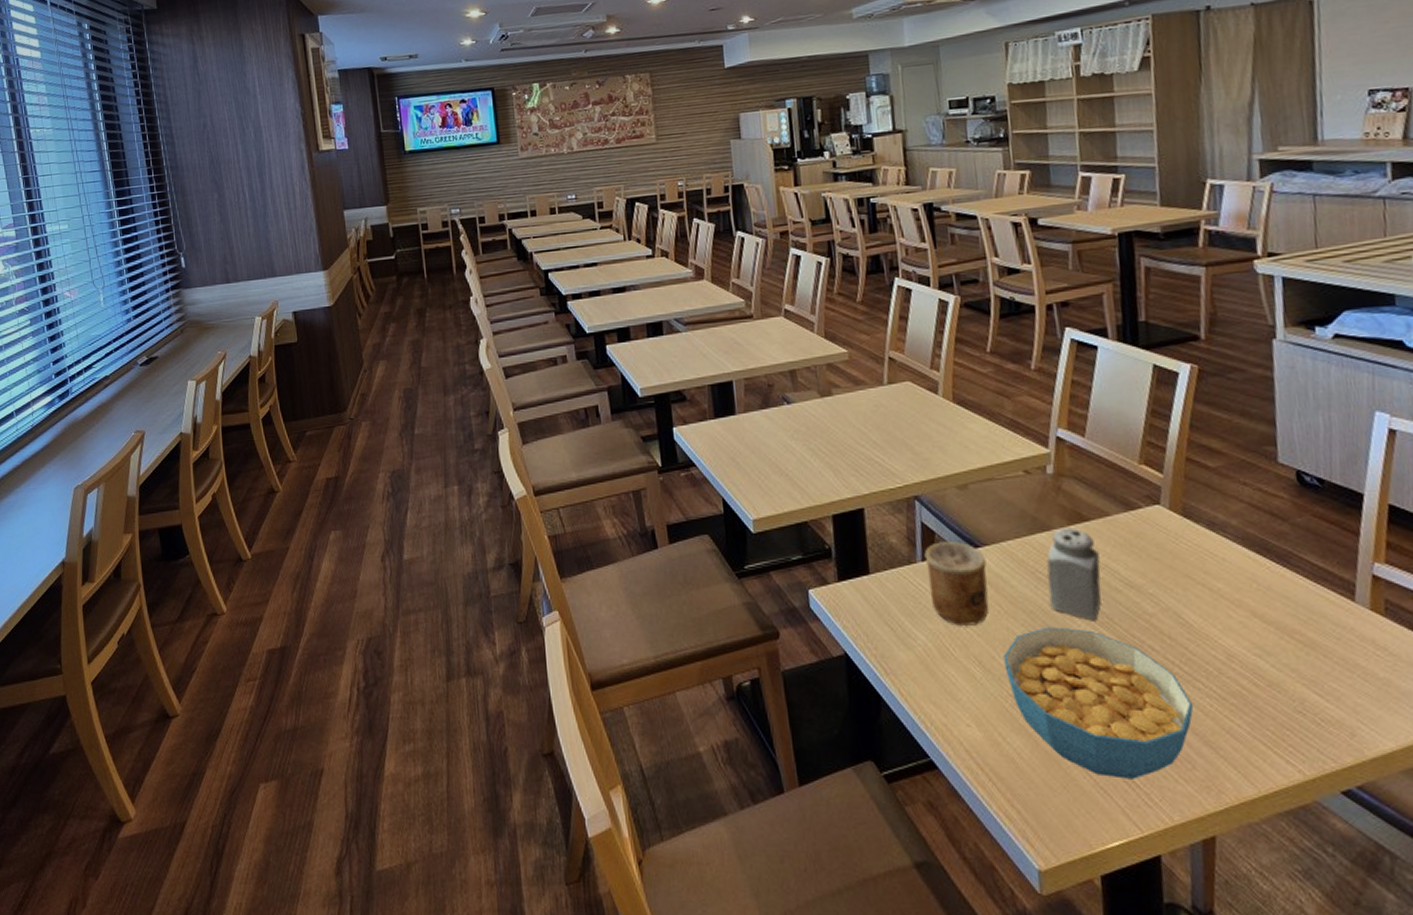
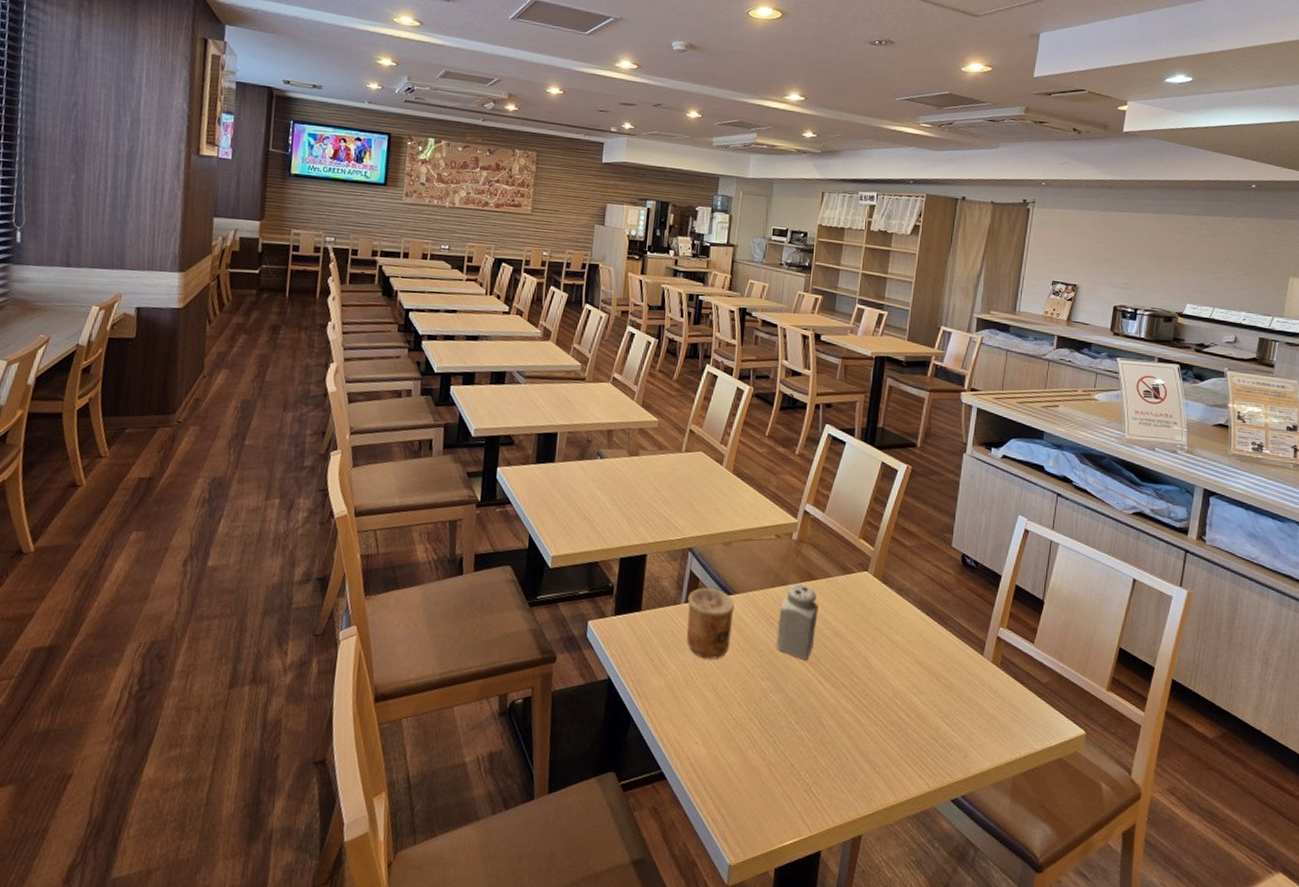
cereal bowl: present [1003,627,1194,779] -> none [733,663,864,789]

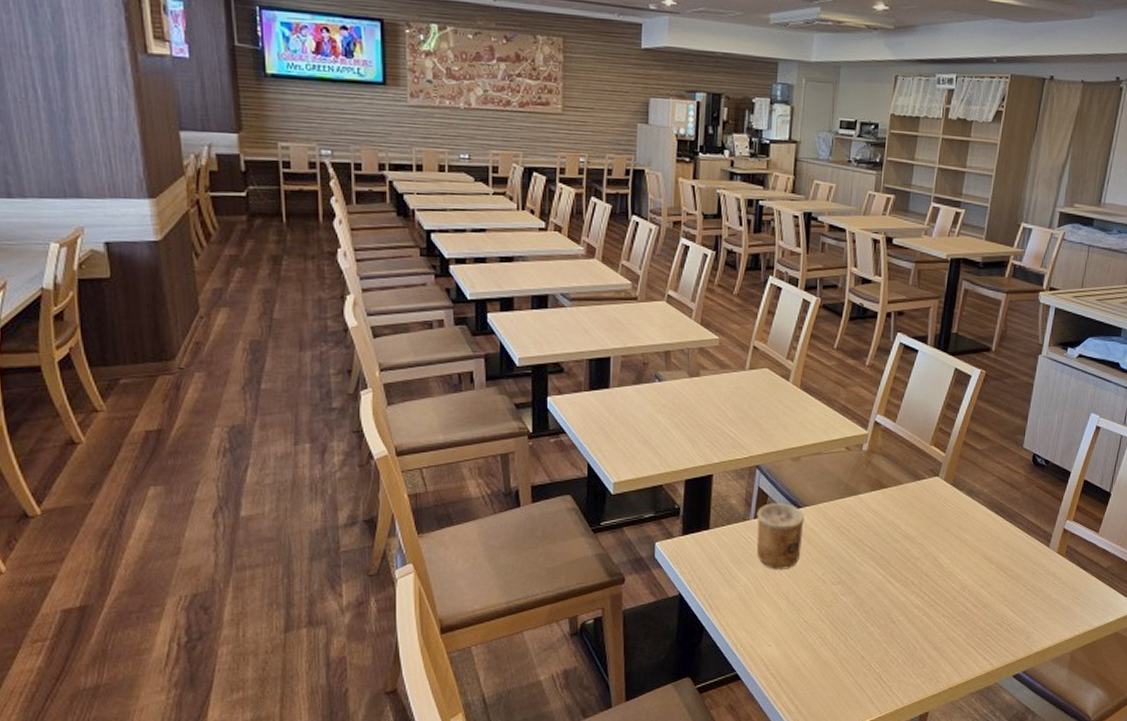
salt shaker: present [776,584,819,661] -> none [846,493,889,564]

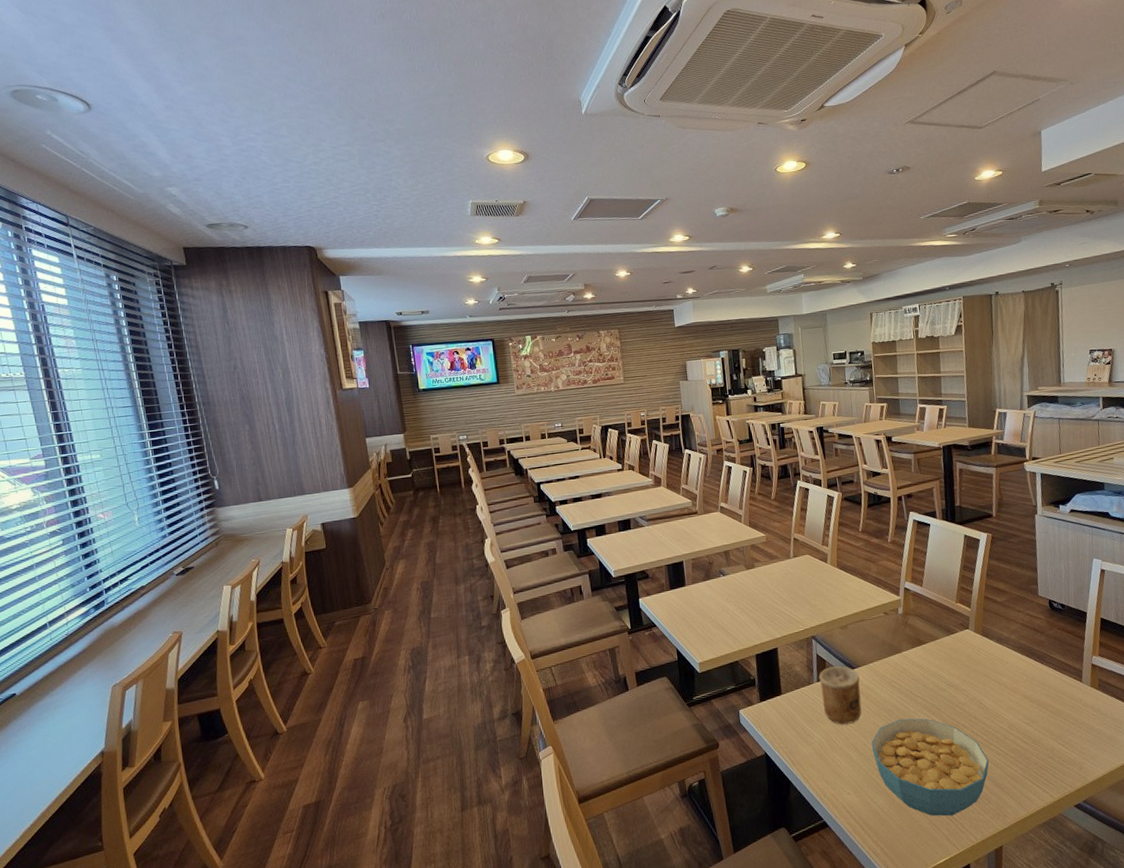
cereal bowl: none [804,569,933,678] -> present [871,718,989,817]

